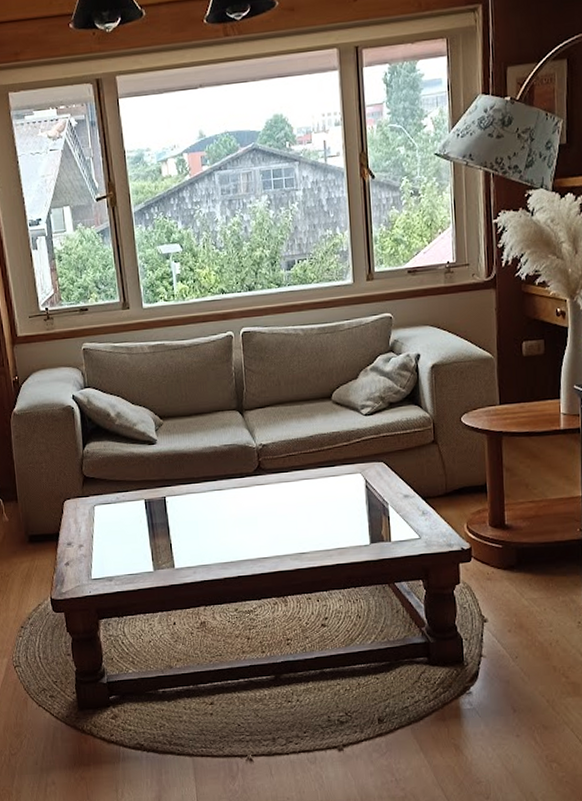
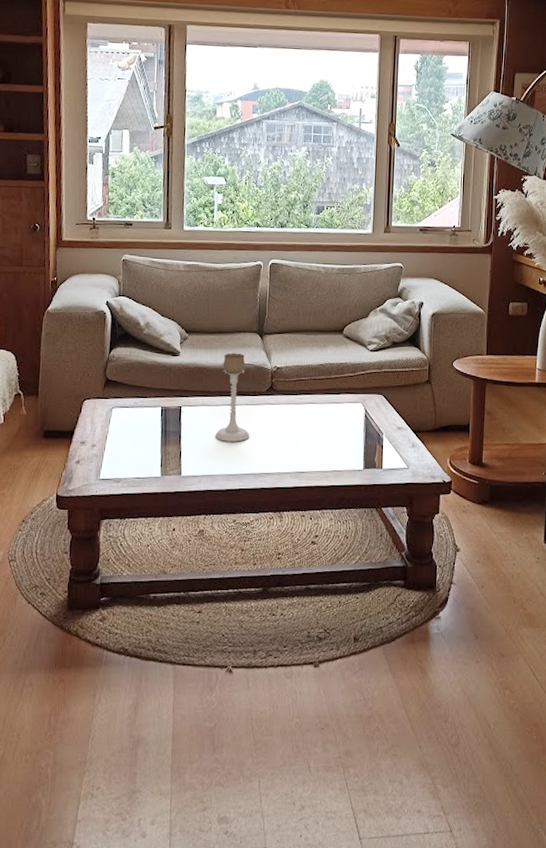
candle holder: none [203,434,242,529] -> present [215,353,250,442]

